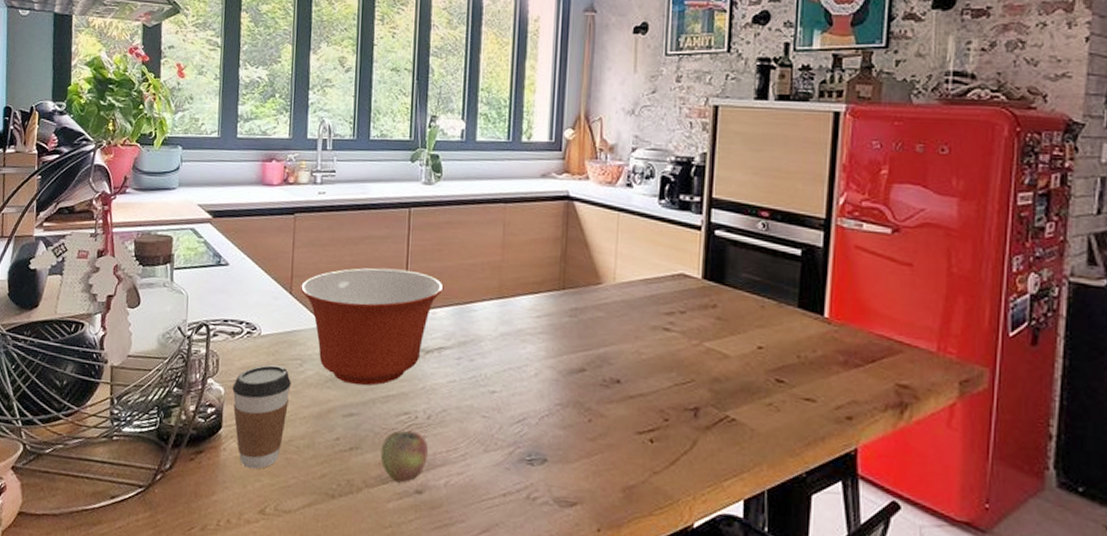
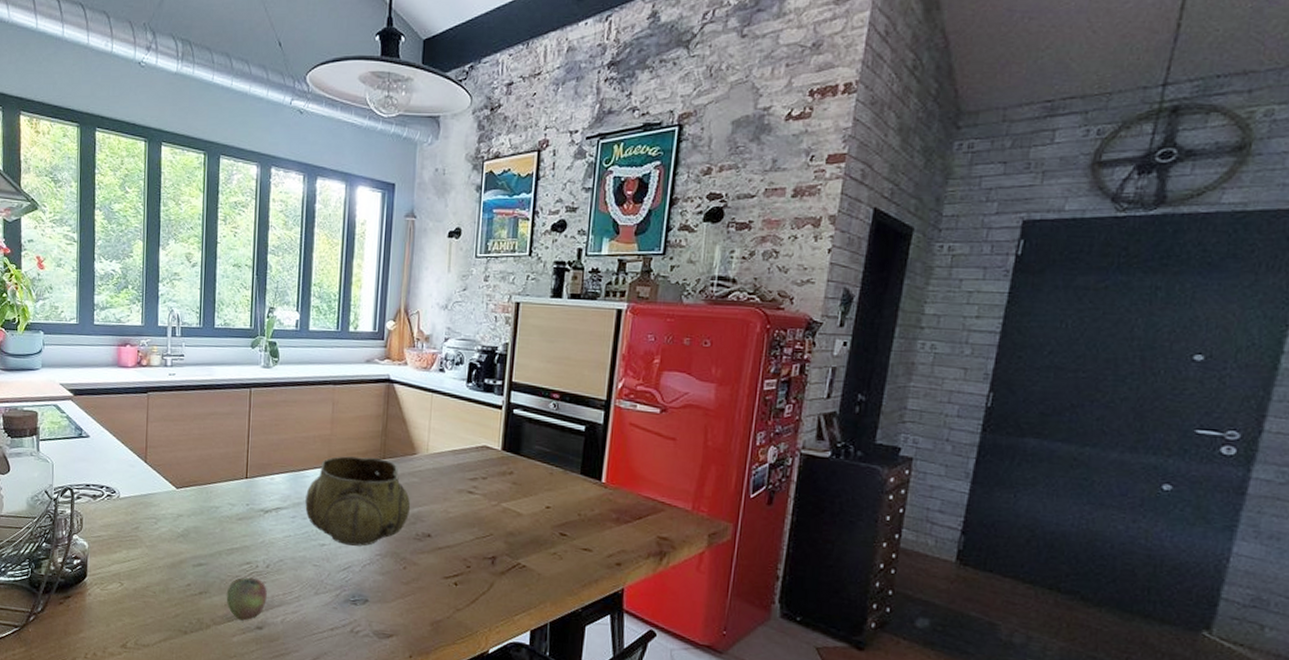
coffee cup: present [232,365,291,469] -> none [95,523,147,611]
mixing bowl: present [301,268,444,386] -> none [154,440,281,540]
decorative bowl: none [472,286,596,394] -> present [305,456,411,546]

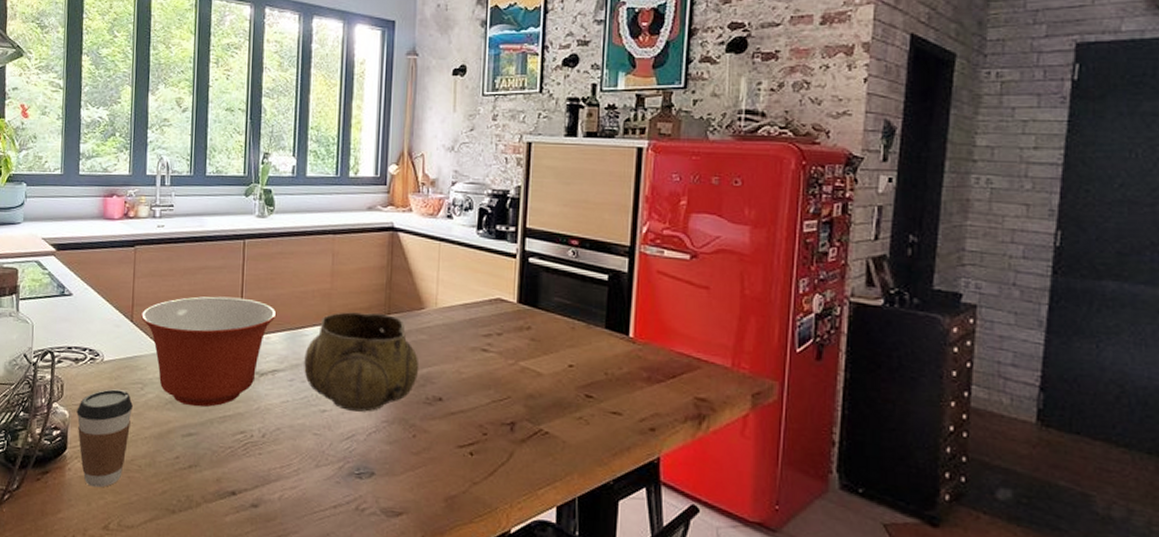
coffee cup: none [95,523,147,611] -> present [76,389,133,488]
mixing bowl: none [154,440,281,540] -> present [141,296,277,407]
apple: present [226,577,267,621] -> none [218,448,263,498]

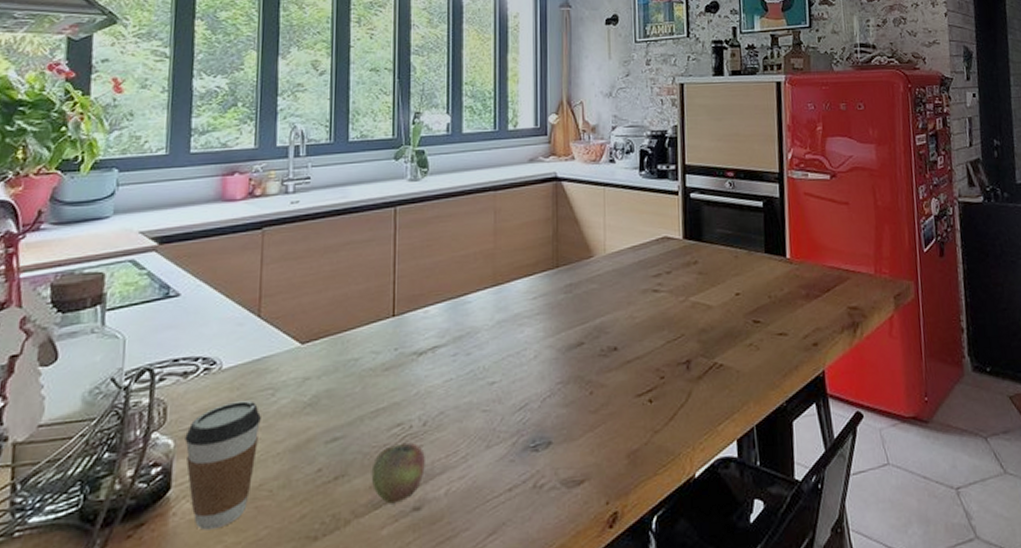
mixing bowl: present [141,296,277,407] -> none [271,271,435,405]
apple: none [218,448,263,498] -> present [371,442,425,504]
decorative bowl: present [304,312,420,412] -> none [468,268,592,378]

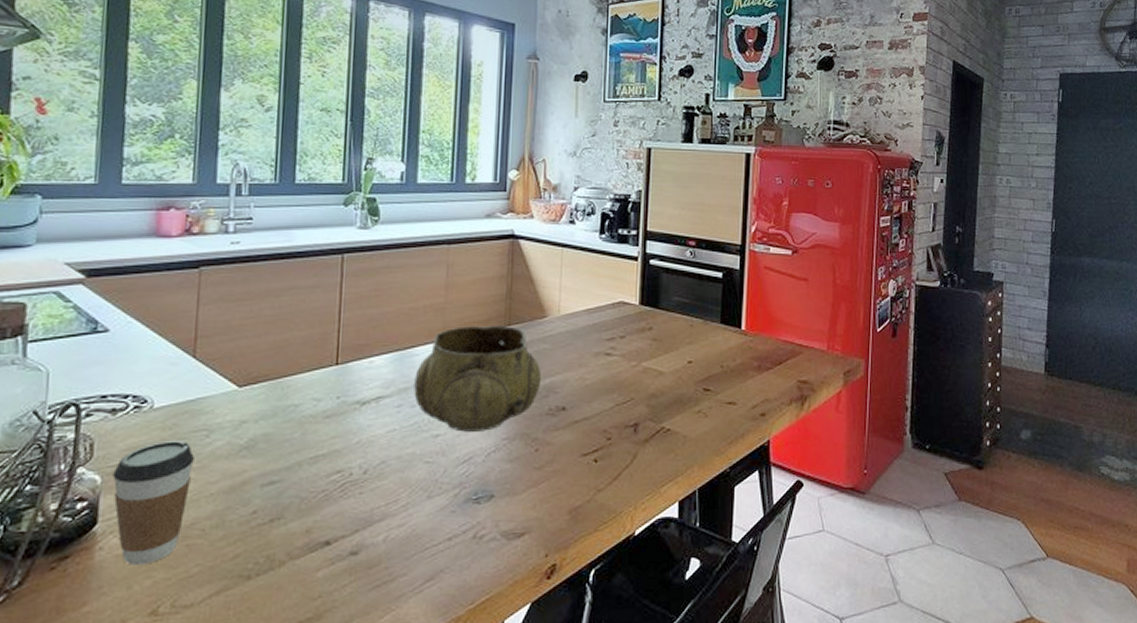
apple: present [371,442,425,504] -> none [308,489,364,548]
decorative bowl: none [468,268,592,378] -> present [414,326,542,432]

